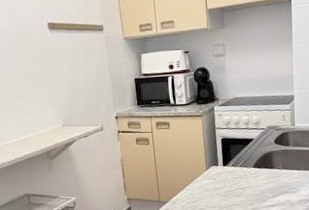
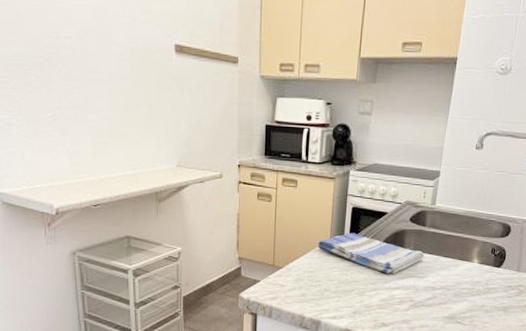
dish towel: none [196,161,293,193] -> present [318,233,424,274]

